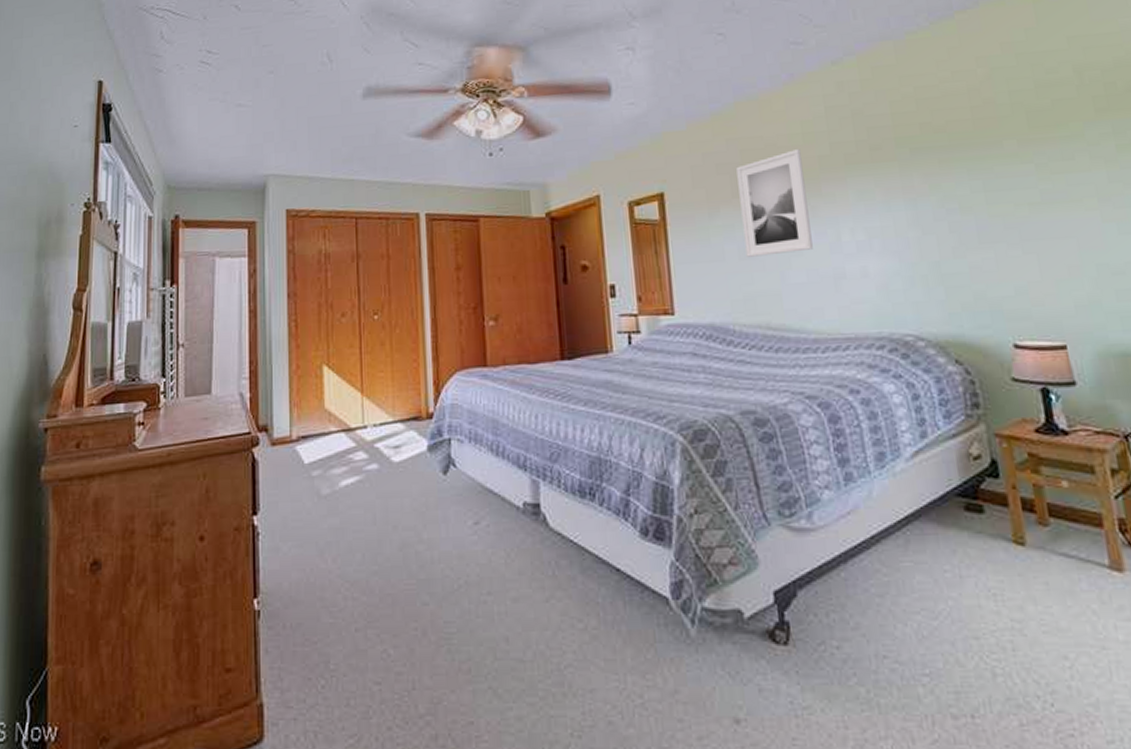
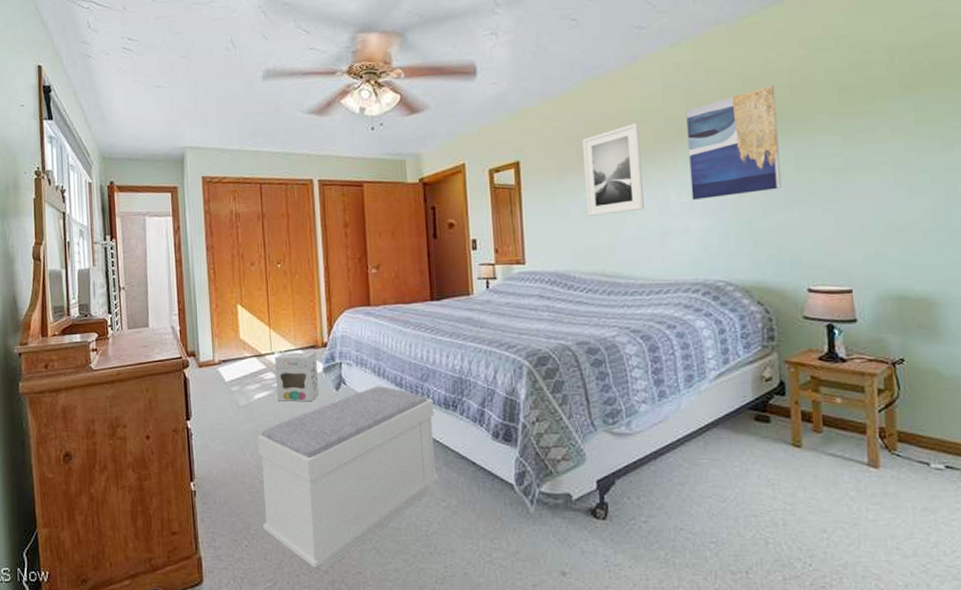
bench: none [341,468,573,723] -> present [257,386,439,572]
cardboard box: none [367,425,423,490] -> present [275,352,320,402]
wall art: none [854,107,972,238] -> present [686,85,782,200]

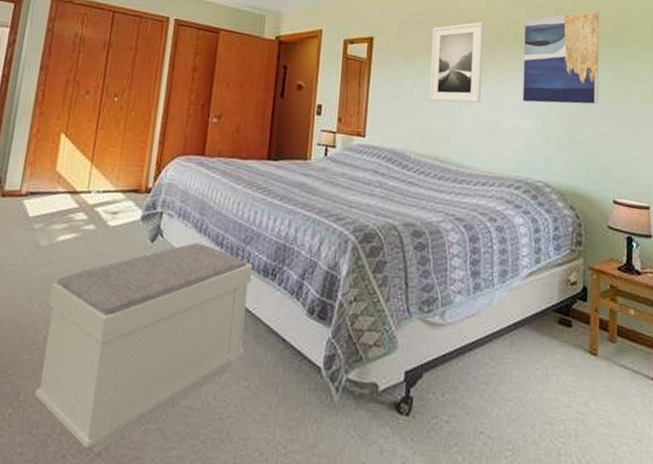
cardboard box: present [275,352,320,402] -> none [84,193,137,252]

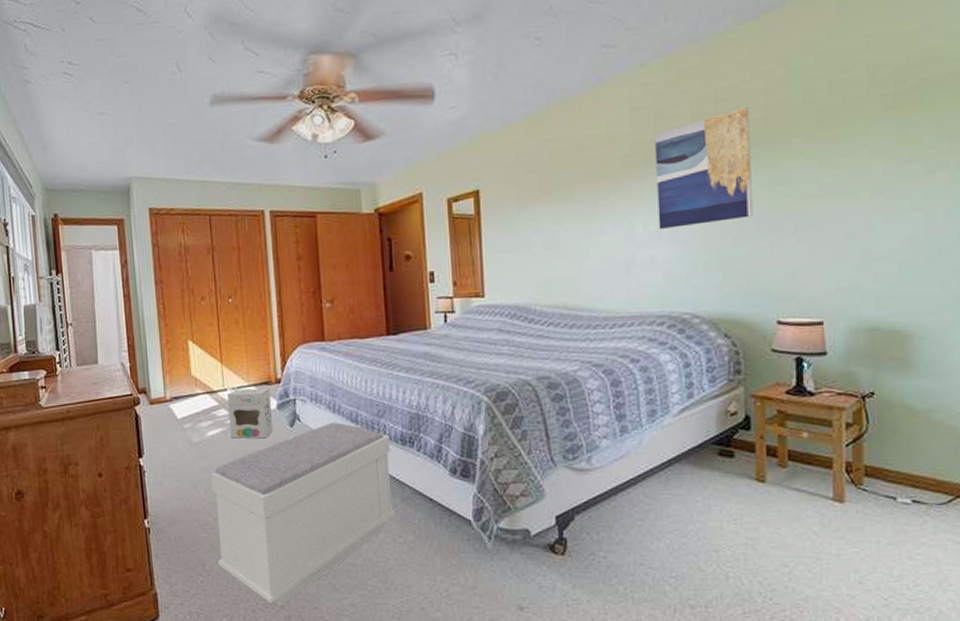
cardboard box: none [84,193,137,252] -> present [227,388,274,439]
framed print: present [429,22,484,103] -> none [545,149,609,247]

